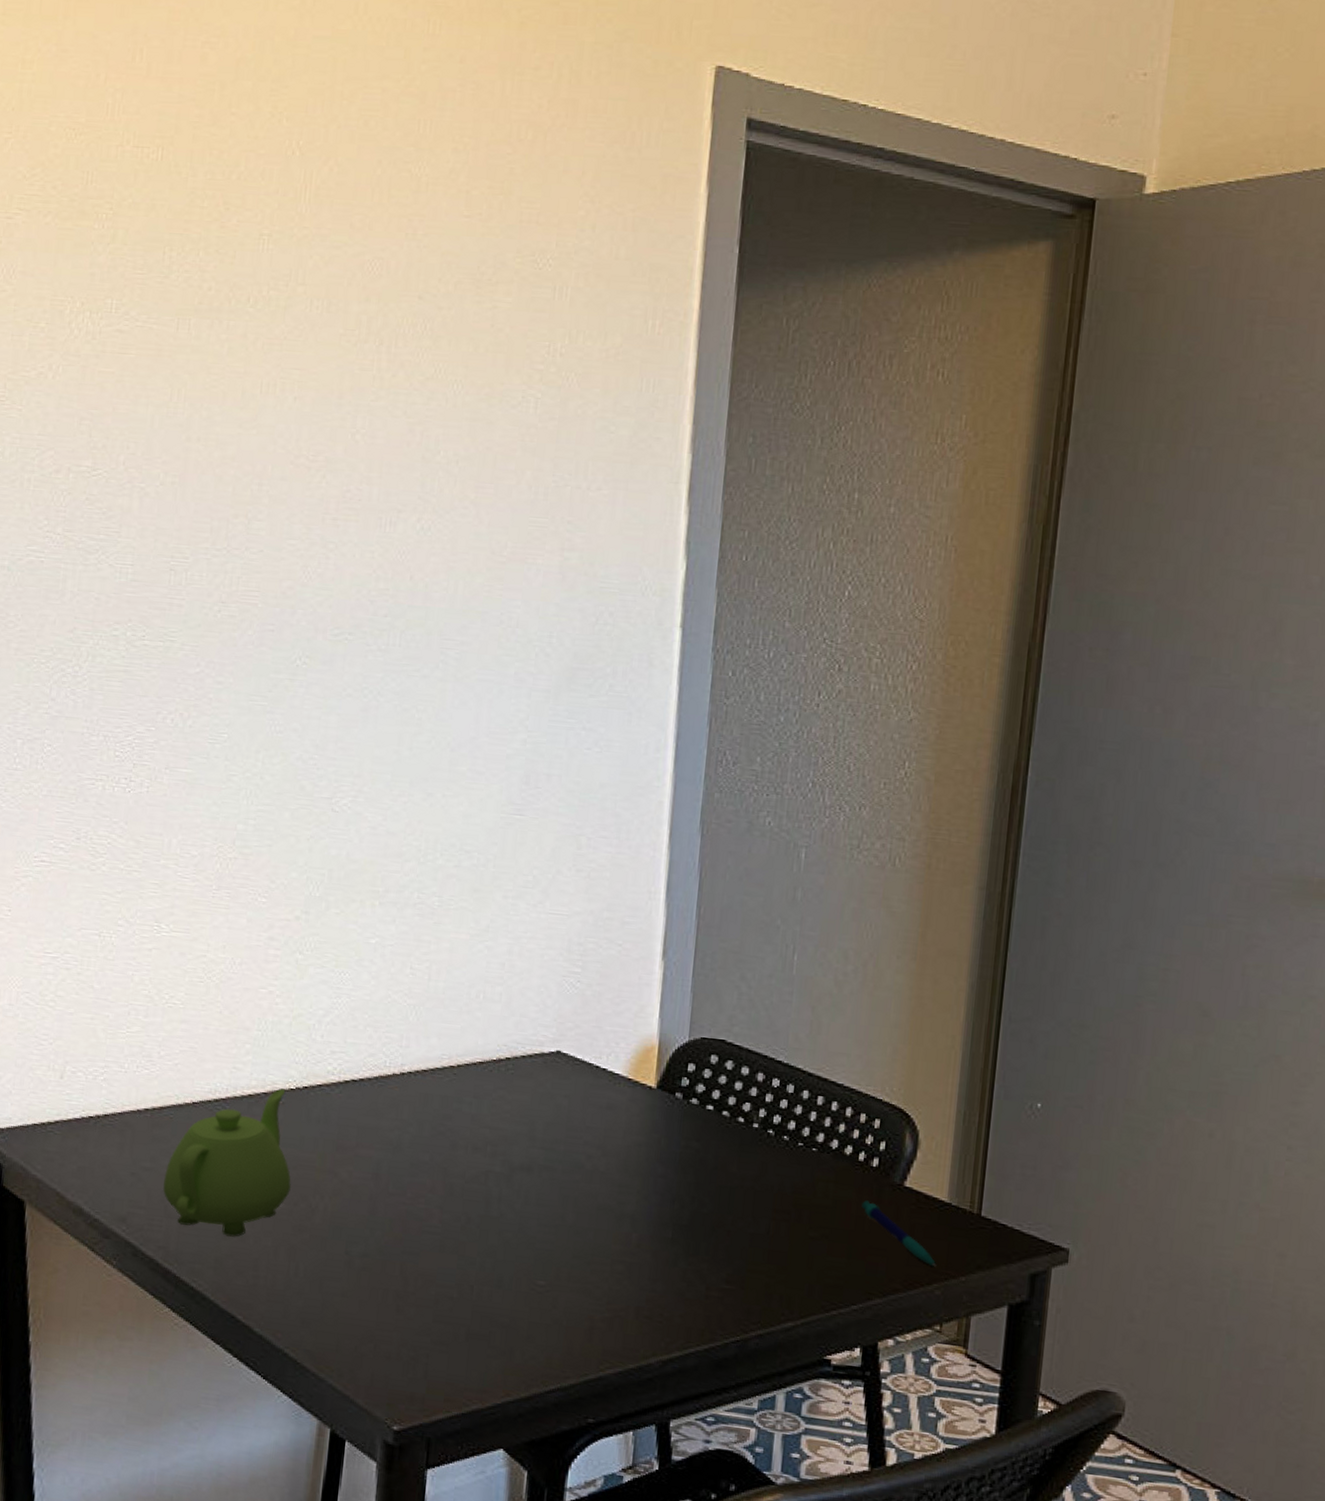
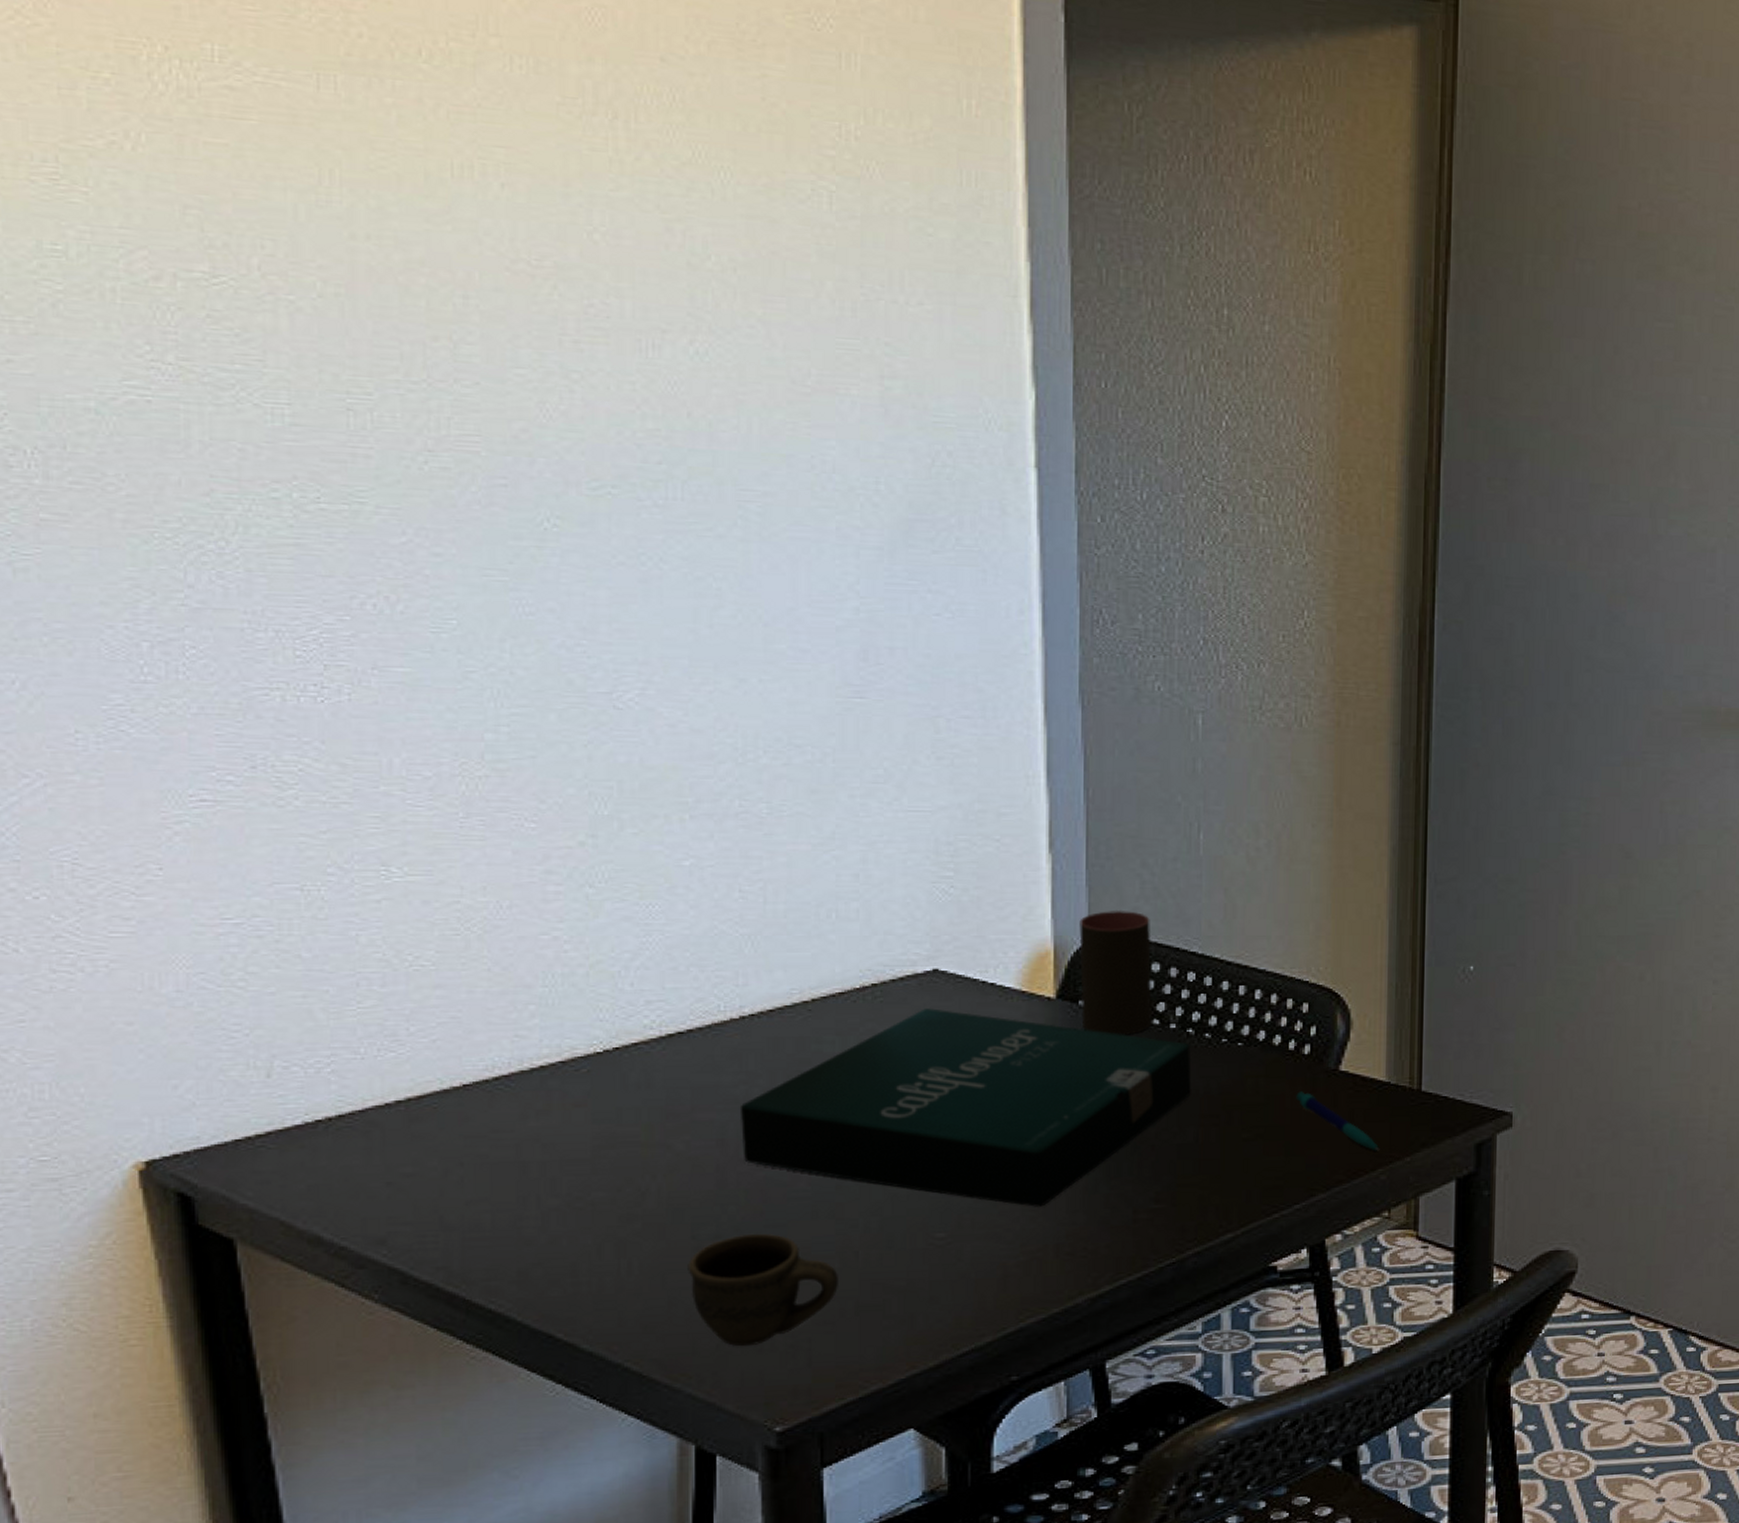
teapot: present [162,1088,292,1237] -> none [433,1054,612,1241]
cup: none [340,1256,456,1353] -> present [688,1233,840,1347]
pizza box: none [391,1084,770,1271] -> present [739,1008,1192,1207]
cup: none [677,1015,744,1129] -> present [1079,909,1153,1035]

